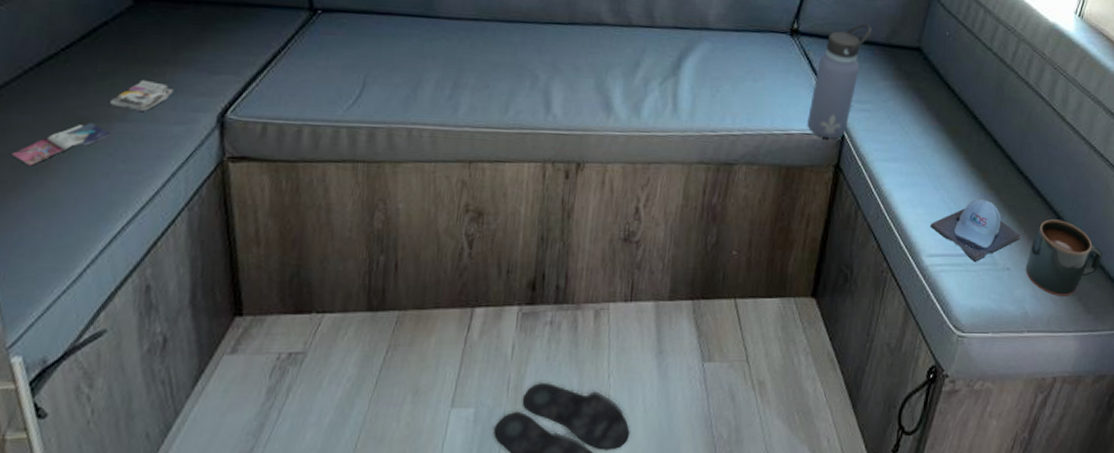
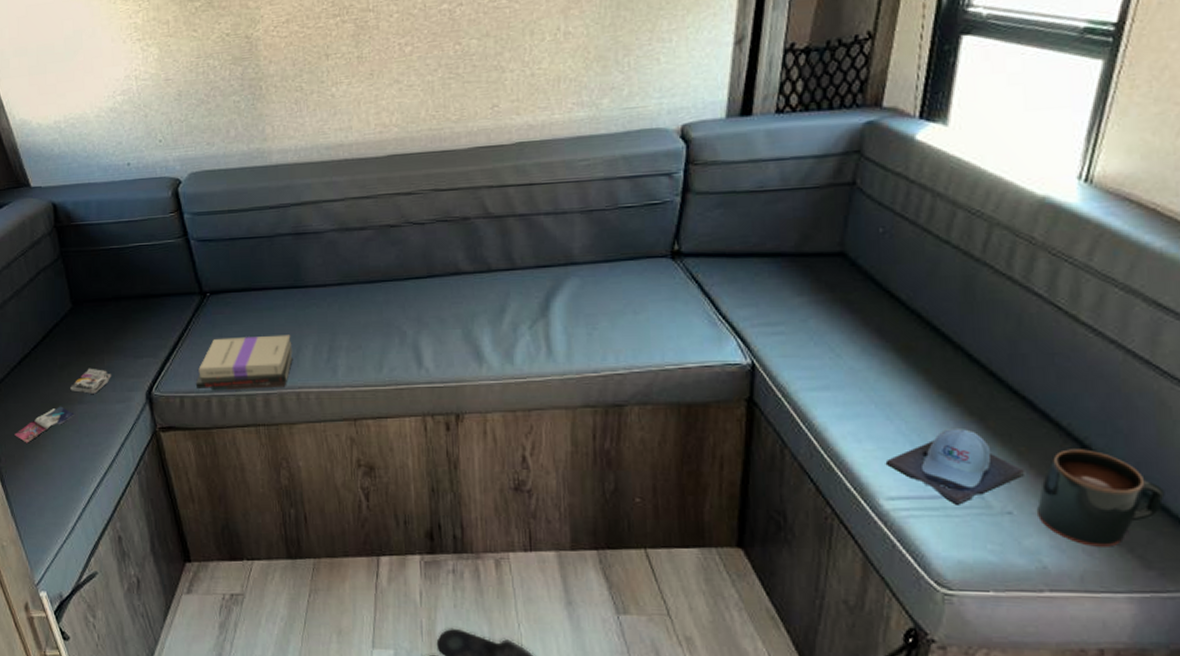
books: none [285,61,412,122] -> present [195,334,293,391]
water bottle: present [807,23,872,139] -> none [705,232,775,370]

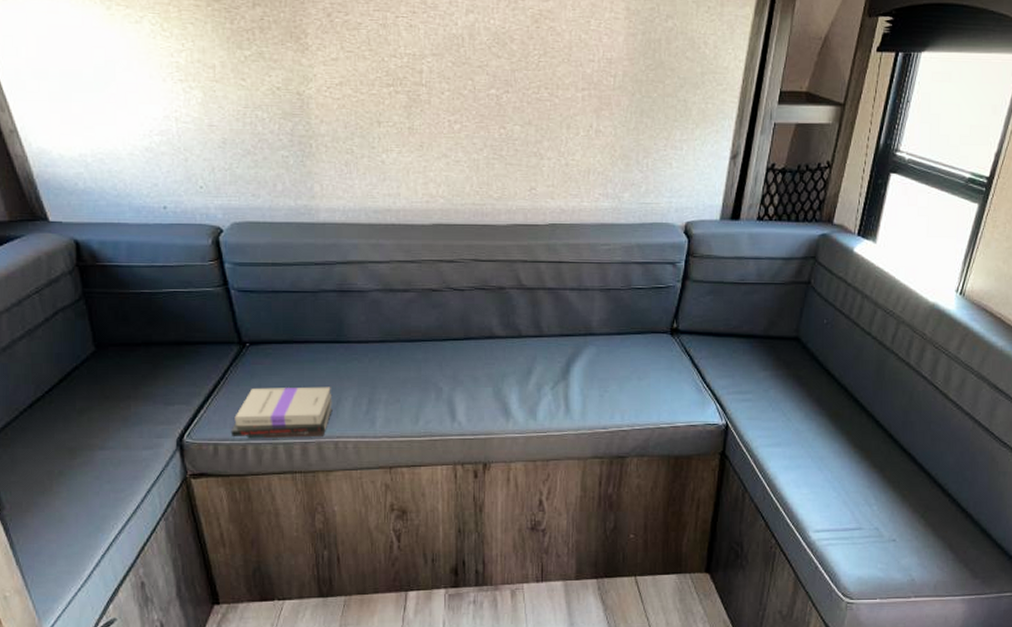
magazine: present [14,368,111,443] -> none [22,413,138,490]
baseball cap: present [885,427,1024,505] -> none [815,476,905,535]
mug: present [1037,449,1165,547] -> none [912,492,989,563]

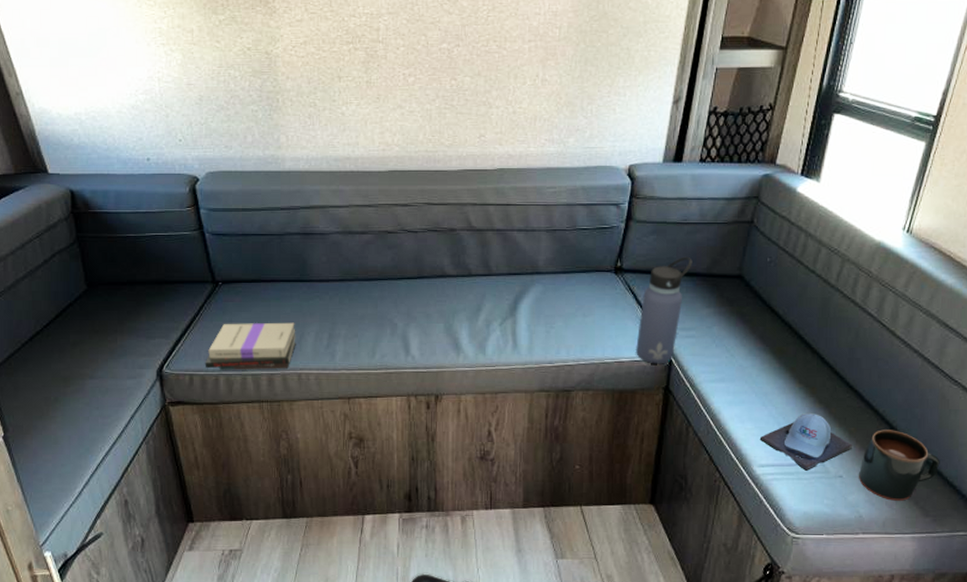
water bottle: none [692,317,750,429] -> present [636,256,693,364]
baseball cap: none [815,476,905,535] -> present [759,412,852,471]
mug: none [912,492,989,563] -> present [859,429,940,501]

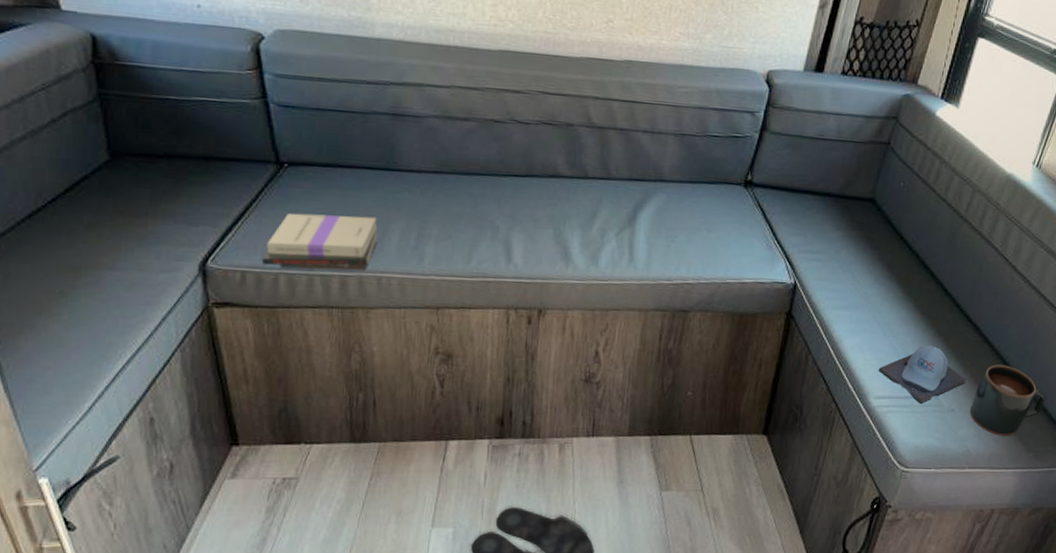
water bottle: present [636,256,693,364] -> none [760,174,826,288]

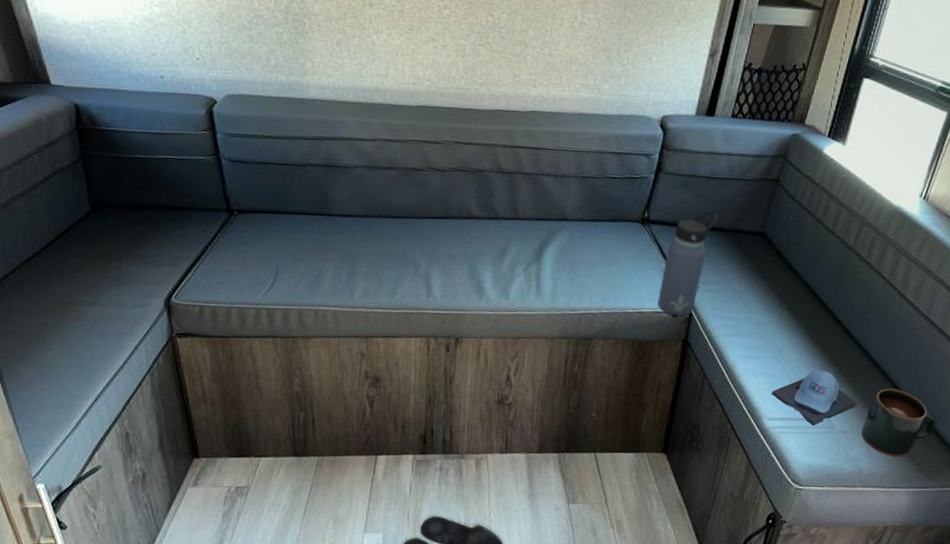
books: present [261,213,378,270] -> none [216,254,315,304]
water bottle: none [760,174,826,288] -> present [658,211,718,317]

